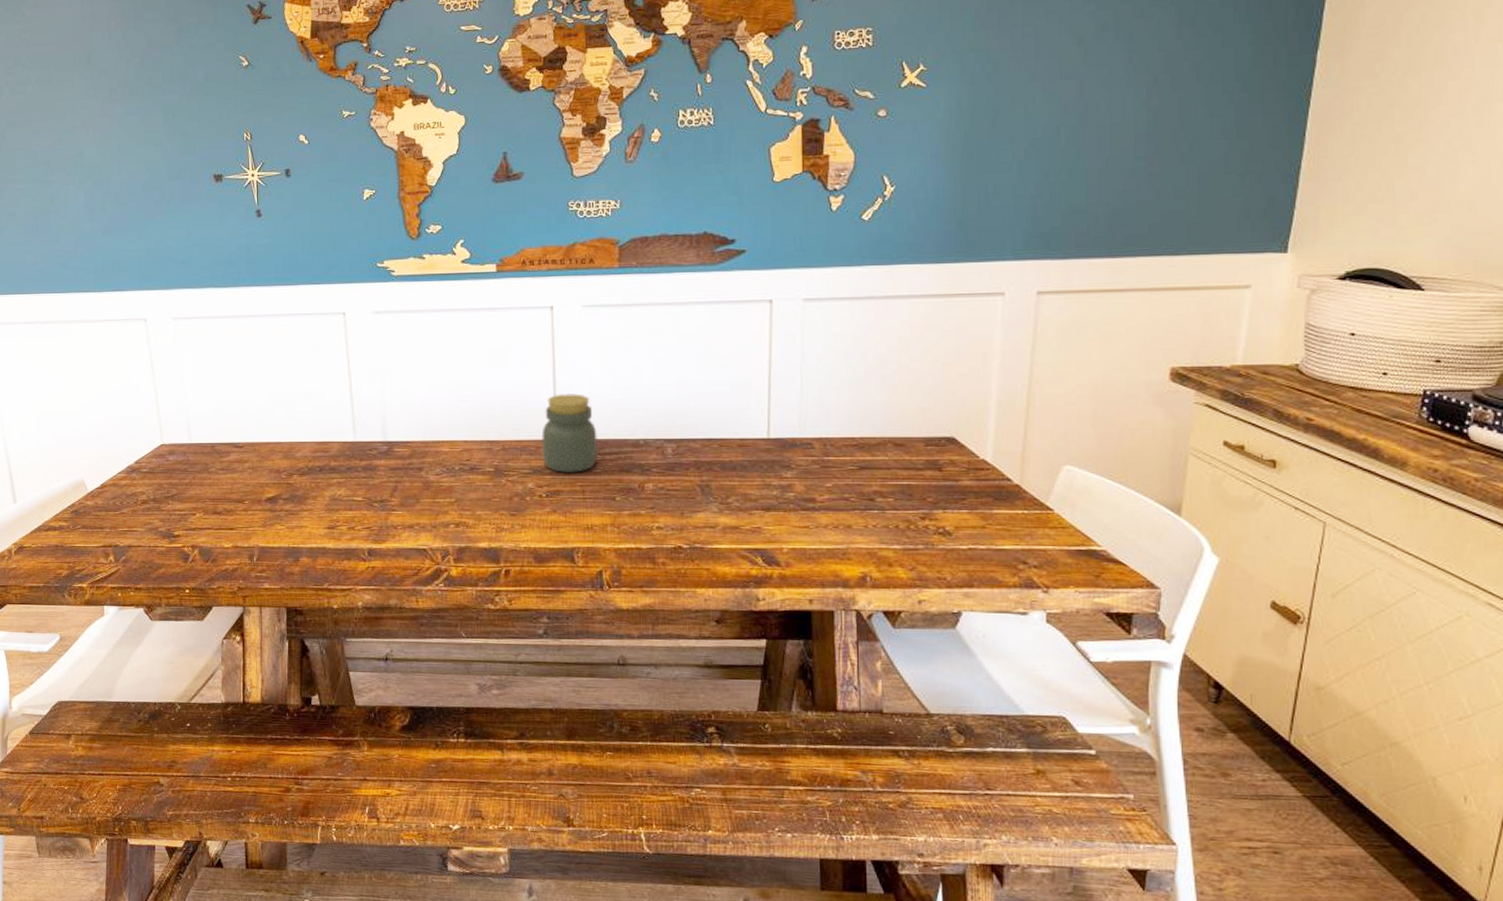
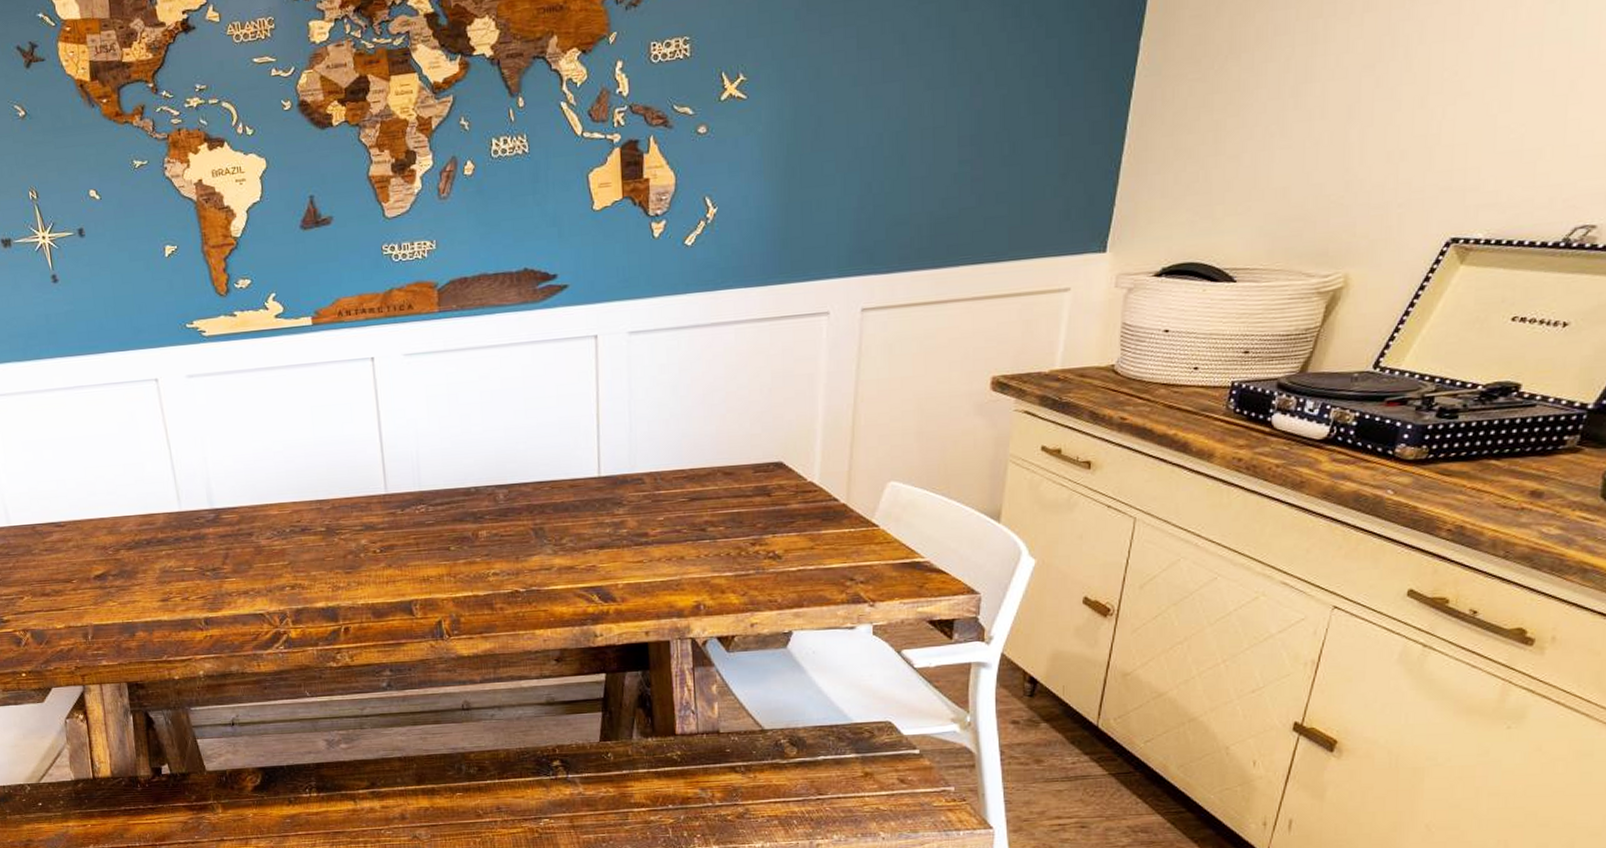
jar: present [542,394,598,473] -> none [371,446,429,527]

